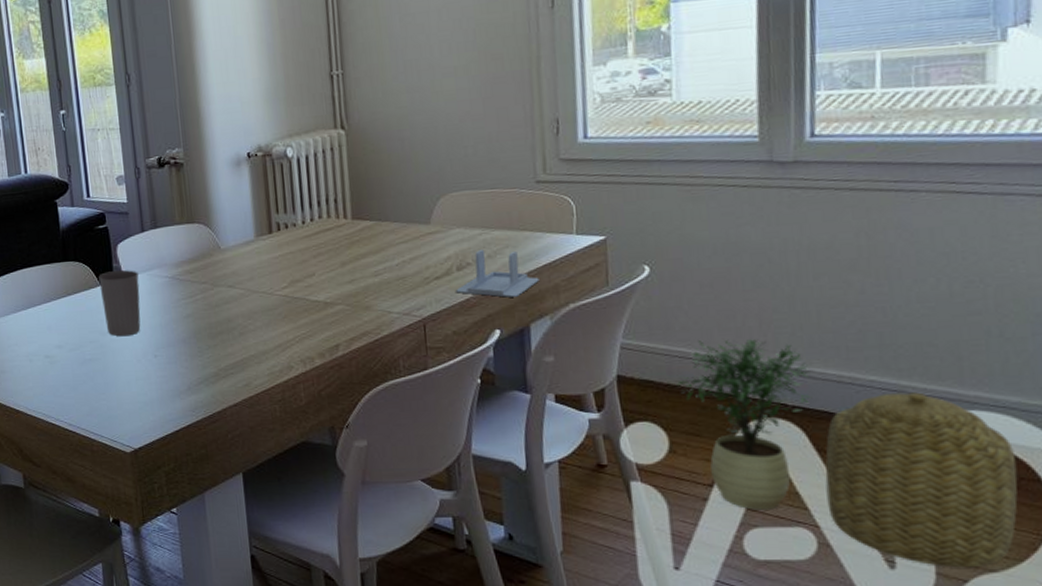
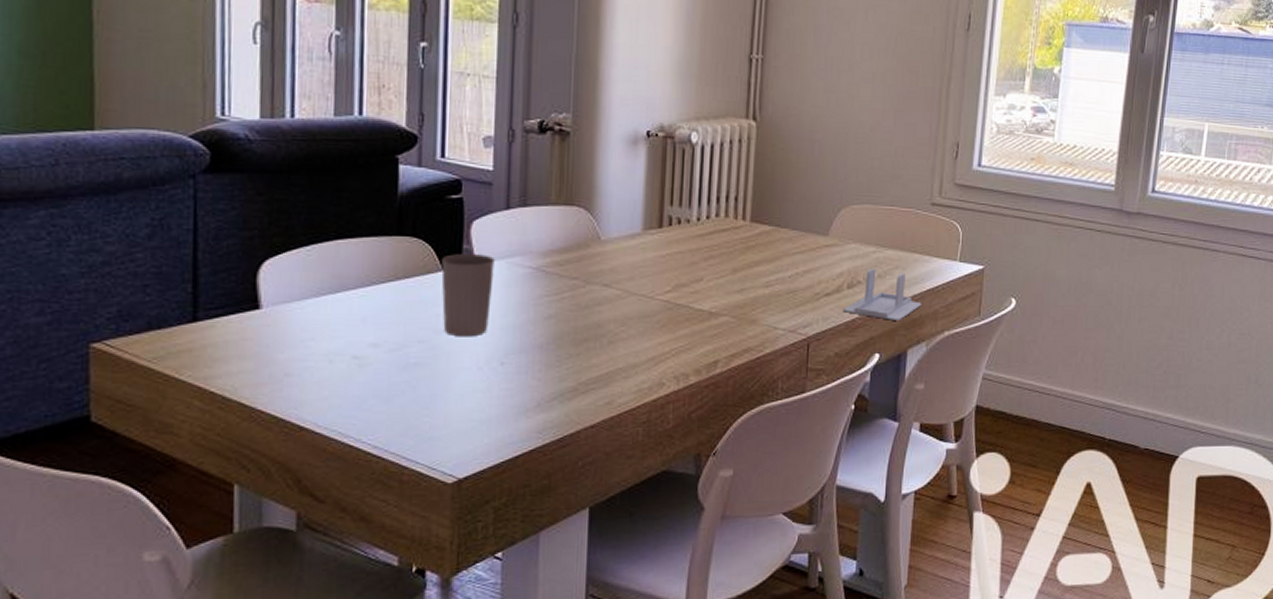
potted plant: present [676,338,813,510] -> none [1024,374,1127,538]
basket: present [825,392,1018,568] -> none [1123,429,1254,585]

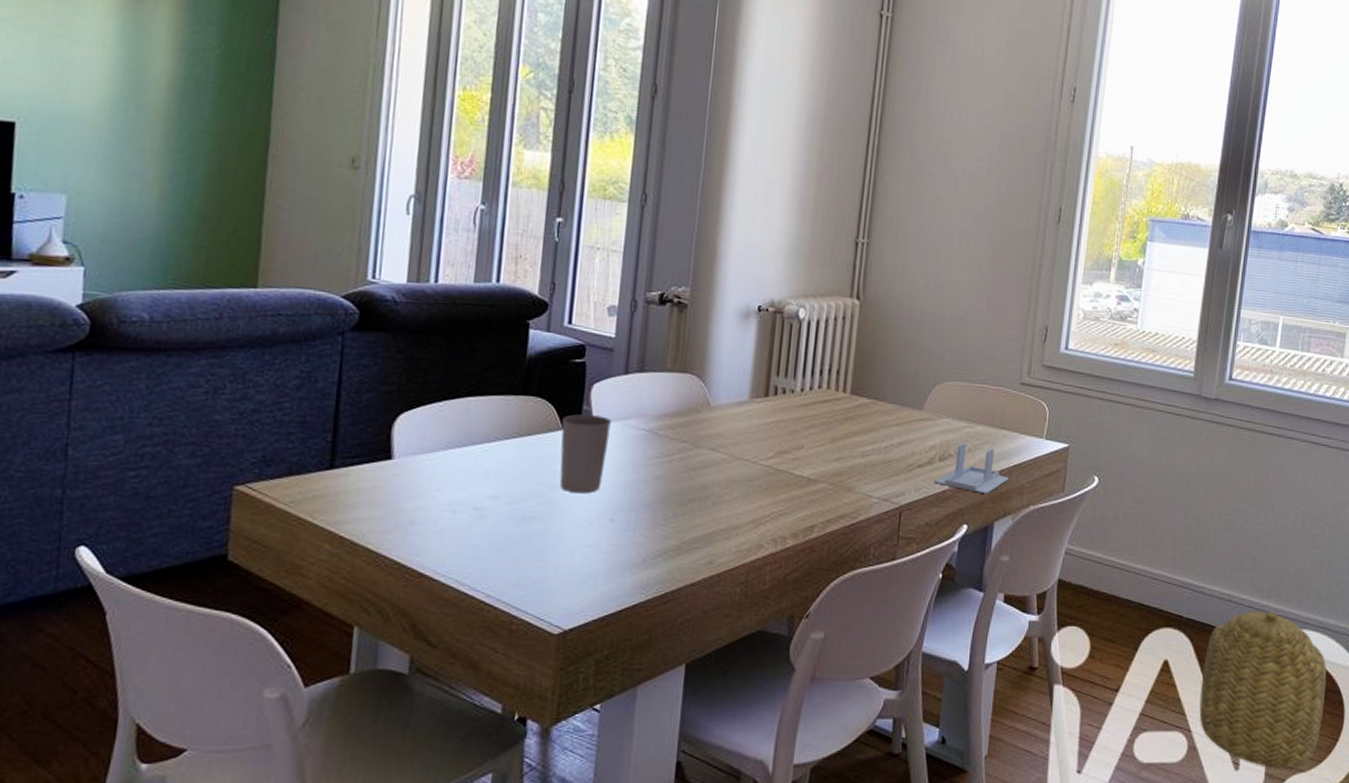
basket: none [1123,429,1254,585] -> present [1199,611,1327,769]

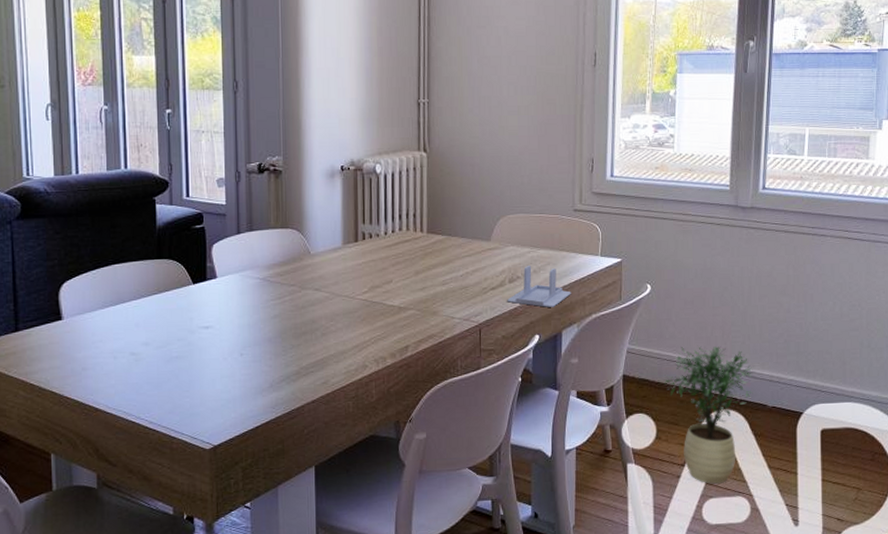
cup: present [559,414,611,494] -> none [192,270,231,335]
potted plant: none [1104,552,1204,715] -> present [665,345,754,484]
basket: present [1199,611,1327,769] -> none [758,389,874,523]

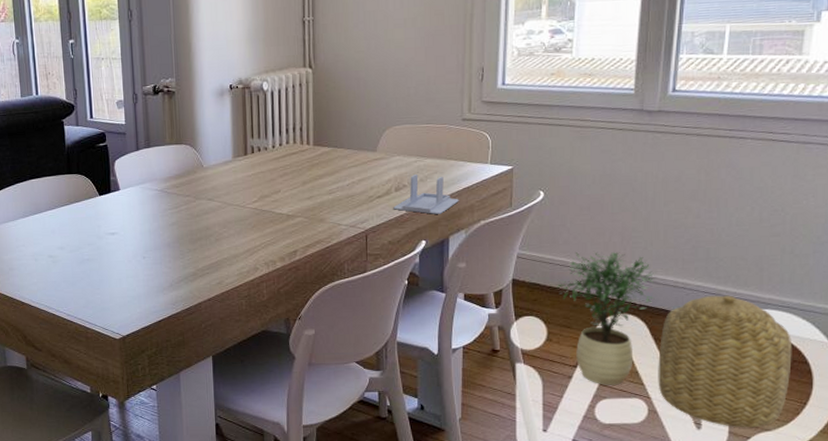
basket: none [758,389,874,523] -> present [658,295,792,428]

